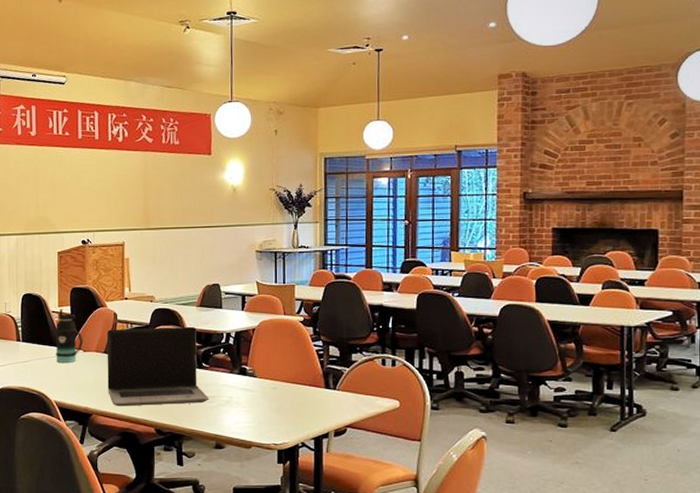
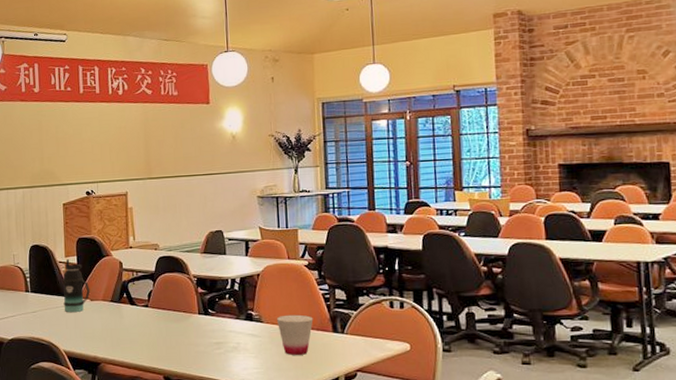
laptop computer: present [106,327,210,407] -> none [113,274,217,355]
cup: none [269,370,306,410] -> present [276,314,313,355]

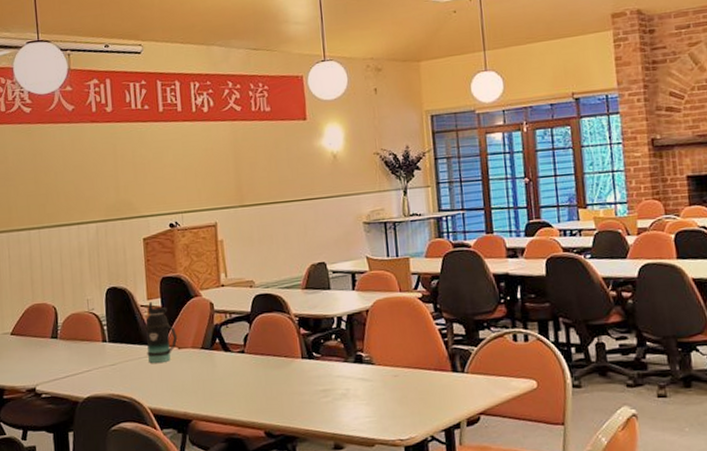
cup: present [276,314,313,355] -> none [389,353,430,400]

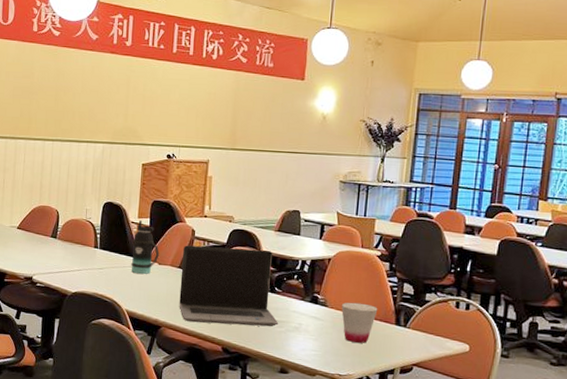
laptop computer: none [204,312,324,409] -> present [179,245,279,327]
cup: none [389,353,430,400] -> present [341,302,378,343]

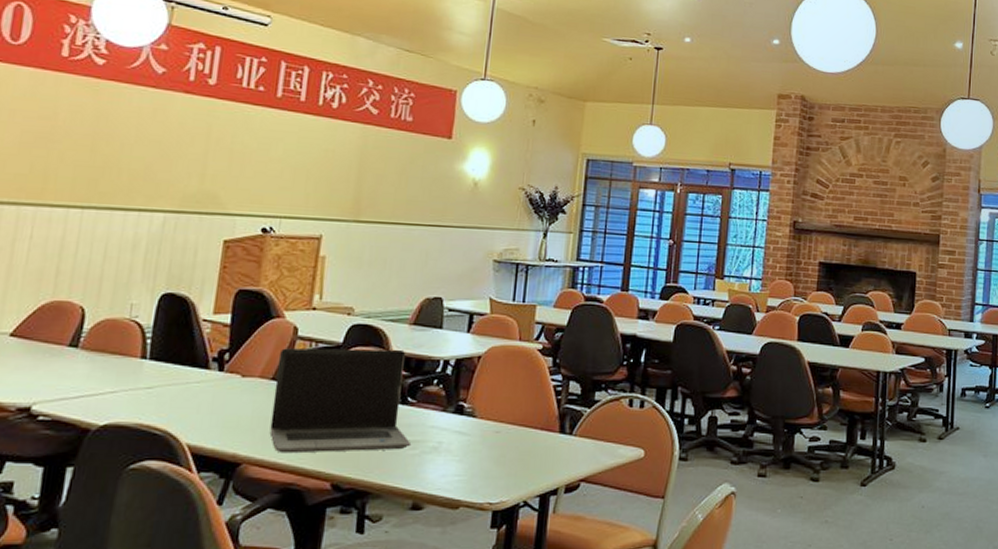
bottle: present [131,220,160,274] -> none [198,317,244,391]
cup: present [341,302,378,343] -> none [493,409,539,460]

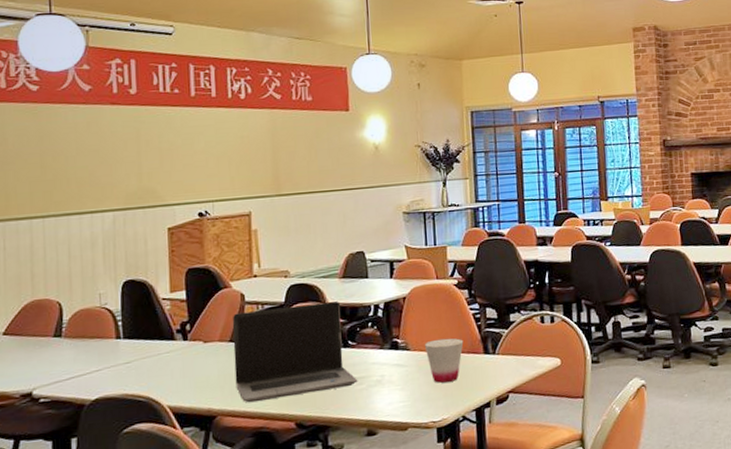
cup: none [493,409,539,460] -> present [424,338,464,383]

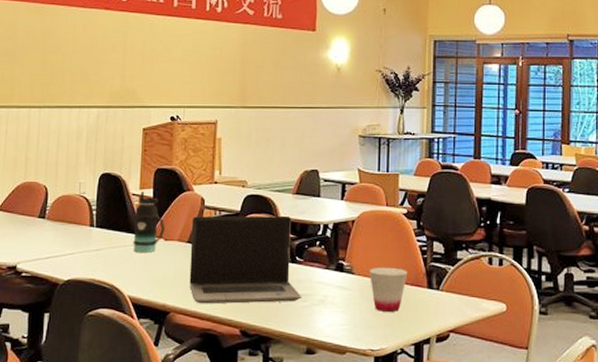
bottle: none [166,294,204,359] -> present [133,192,165,252]

